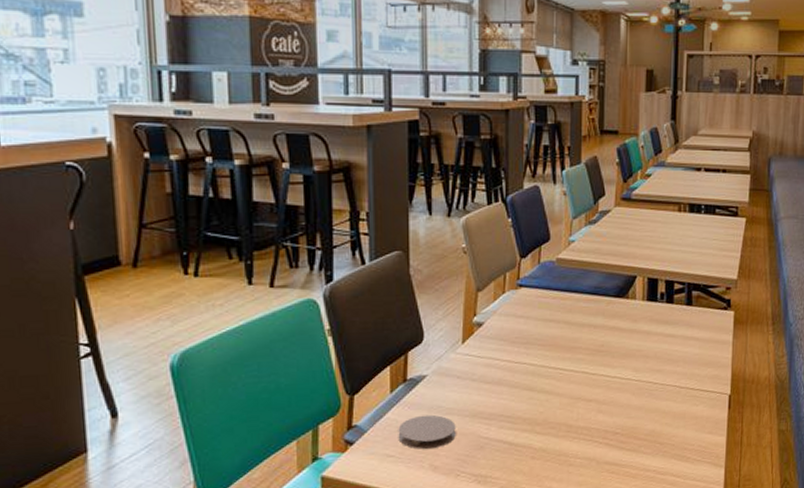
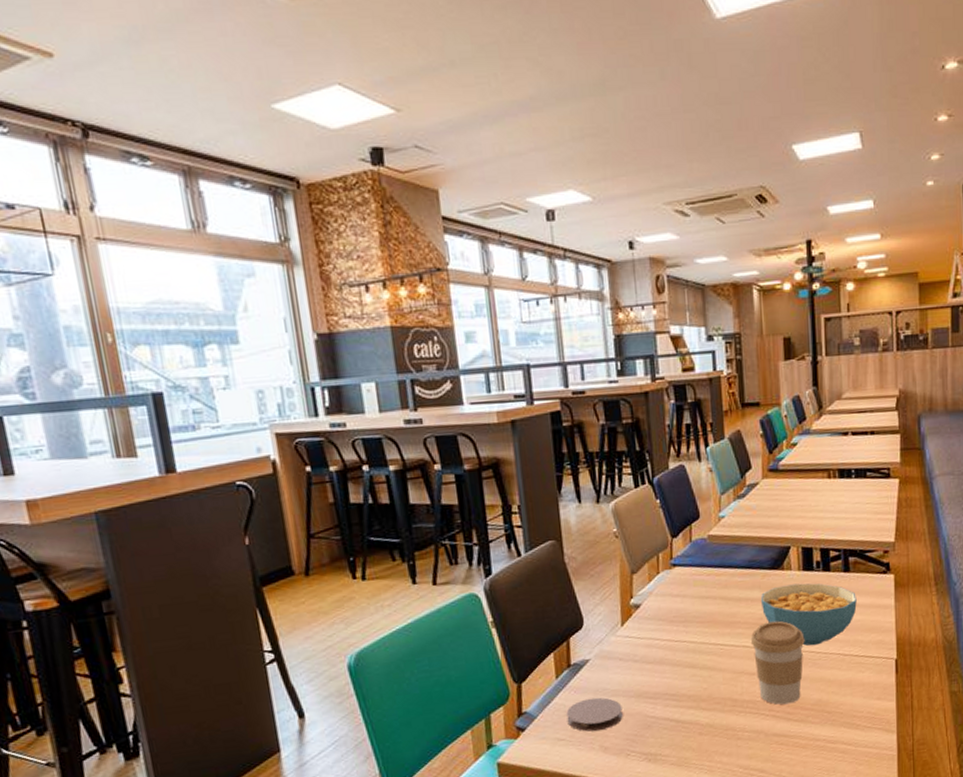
coffee cup: none [590,349,643,433] -> present [750,621,805,705]
cereal bowl: none [603,313,697,377] -> present [760,583,857,646]

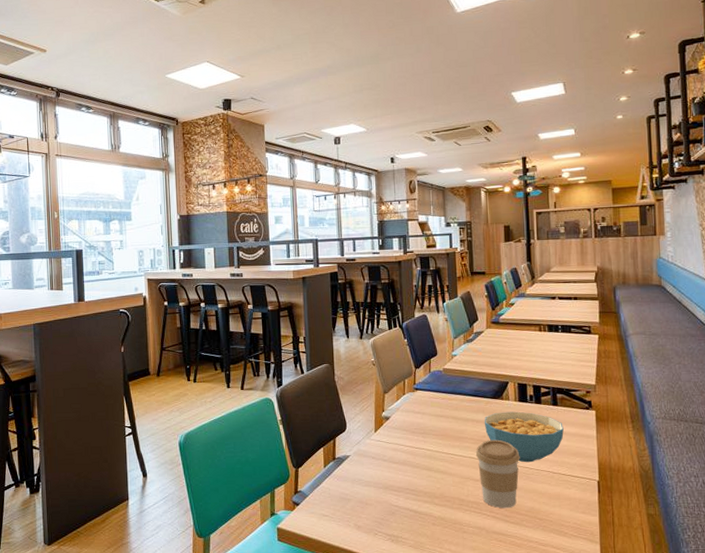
coaster: present [566,697,623,732] -> none [330,485,373,512]

